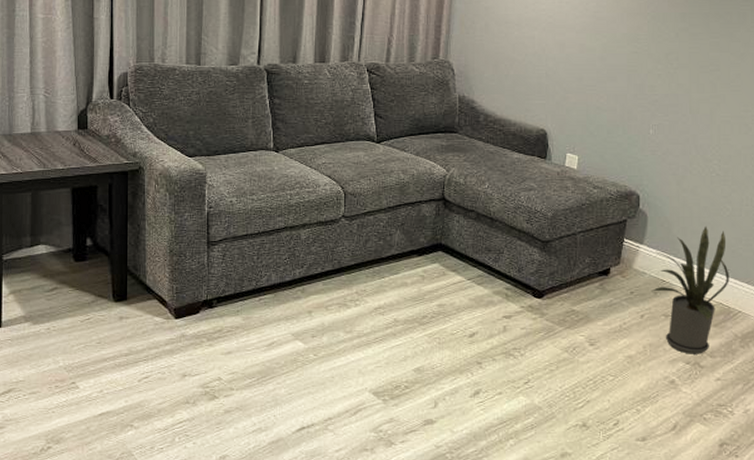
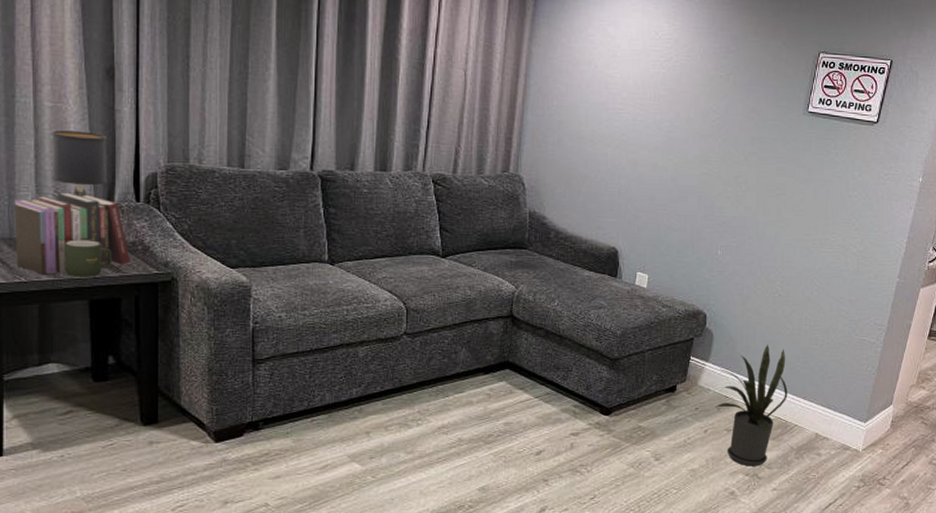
books: none [13,92,105,166] -> present [14,192,130,275]
table lamp: none [42,38,88,96] -> present [51,130,108,197]
mug: none [51,134,91,169] -> present [63,239,113,279]

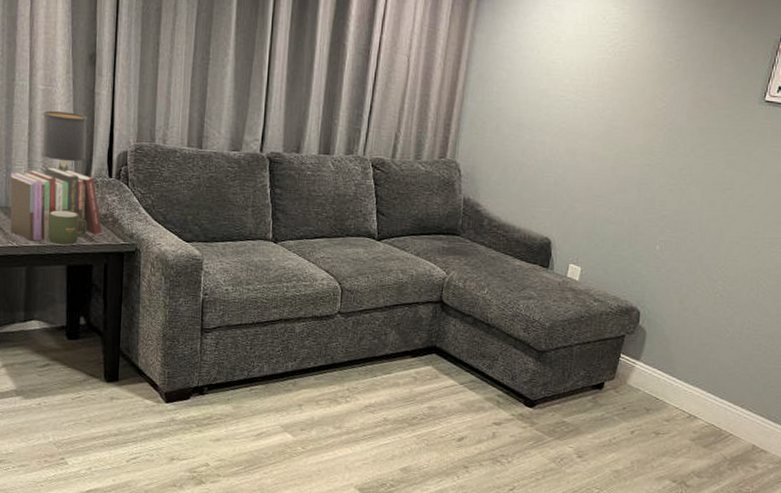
house plant: present [715,344,788,466] -> none [644,346,724,474]

